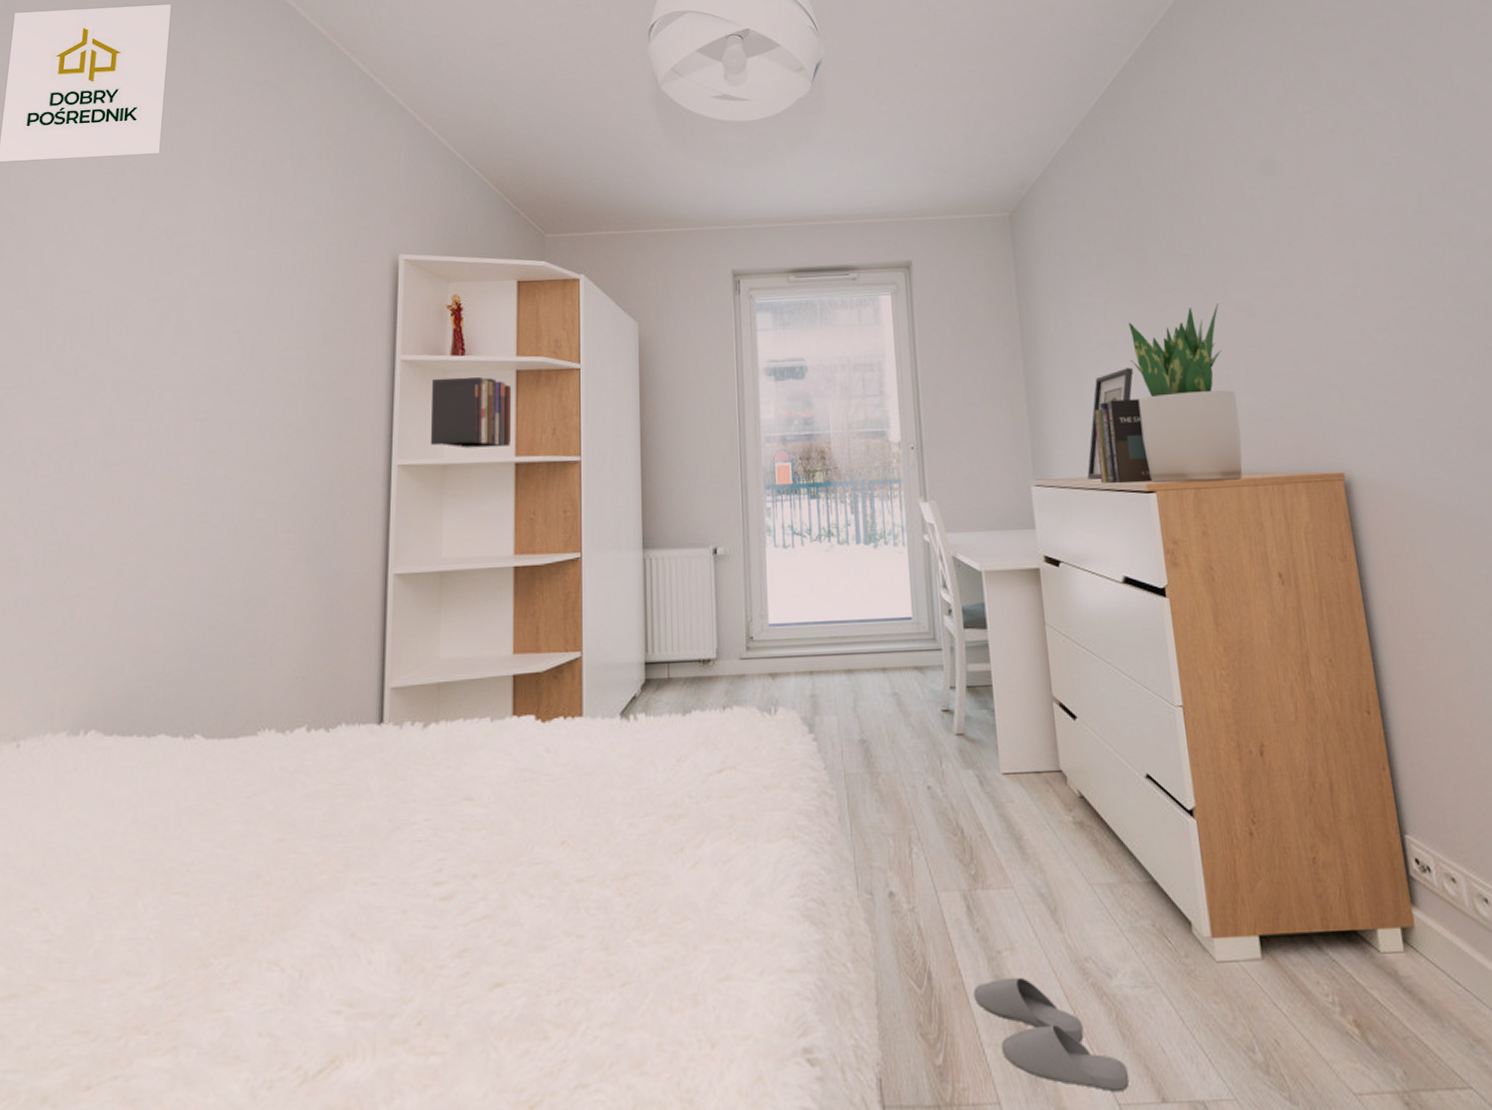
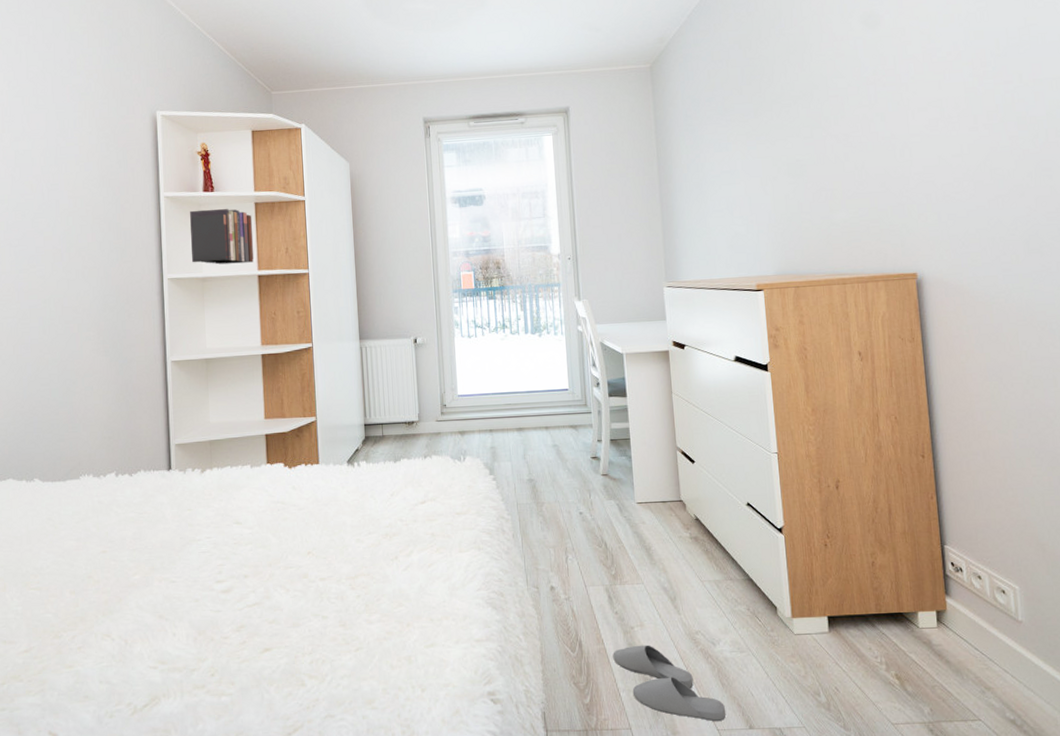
picture frame: present [1087,367,1133,481] -> none [708,191,749,282]
books: present [1094,399,1152,484] -> none [715,216,761,285]
planter: present [1128,303,1243,484] -> none [746,137,835,284]

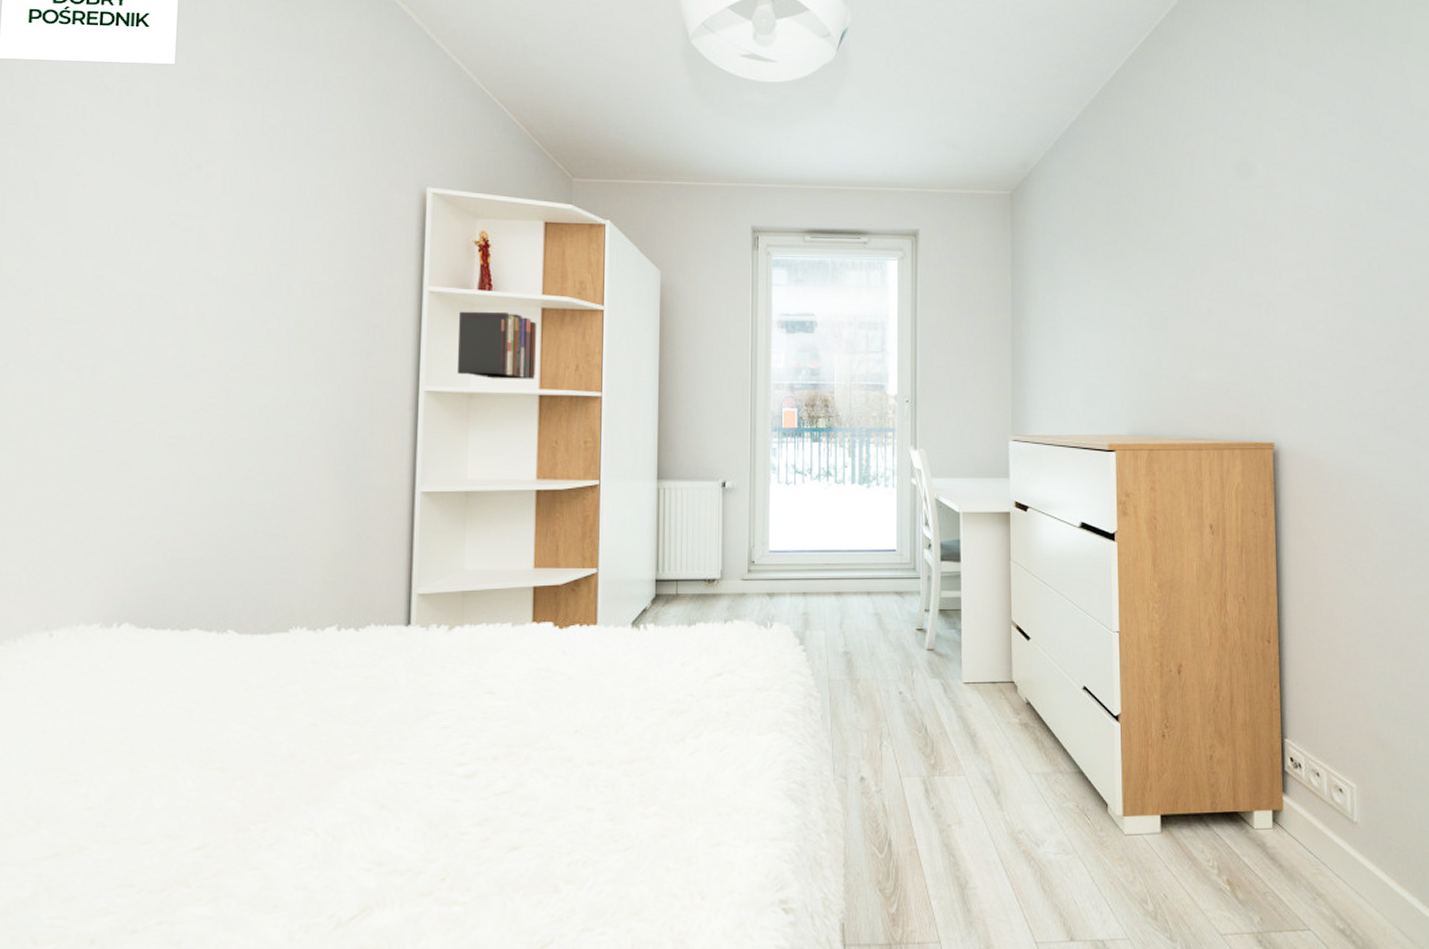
slippers: present [613,645,726,722] -> none [925,845,1046,934]

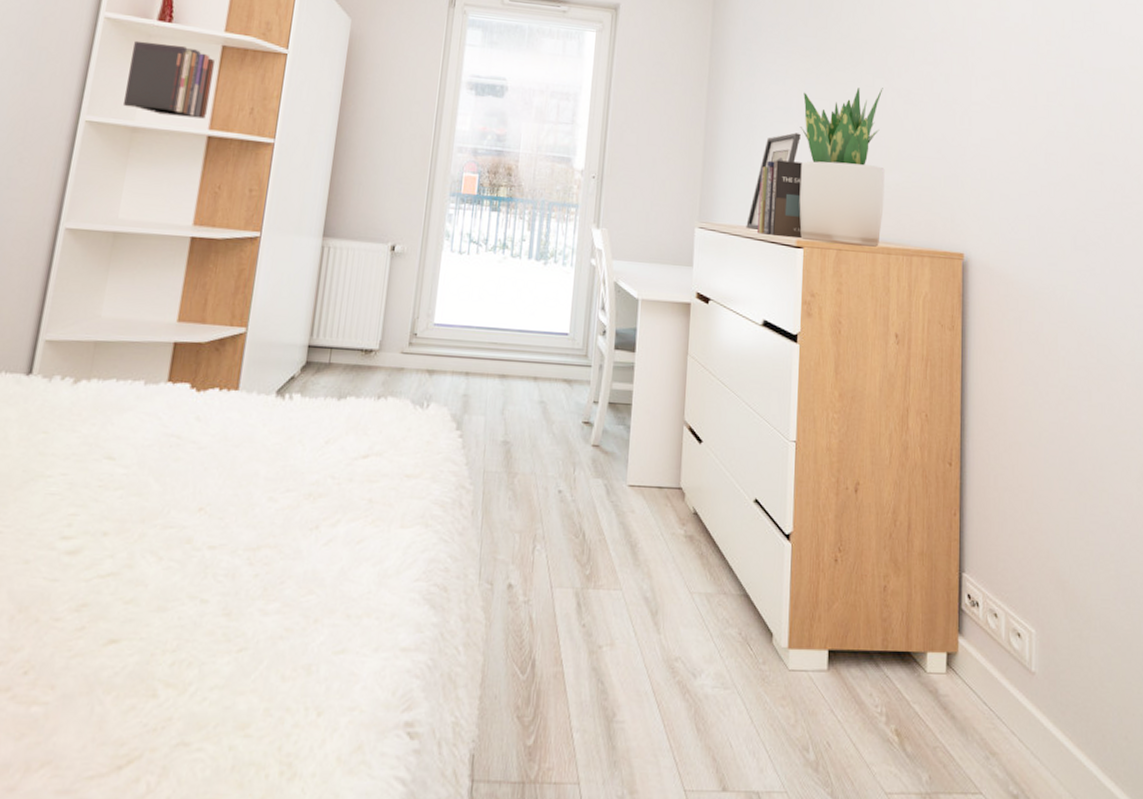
picture frame: none [1058,340,1106,439] -> present [746,132,801,231]
books: none [1069,369,1113,443] -> present [757,160,802,239]
planter: none [1105,288,1193,445] -> present [799,87,885,248]

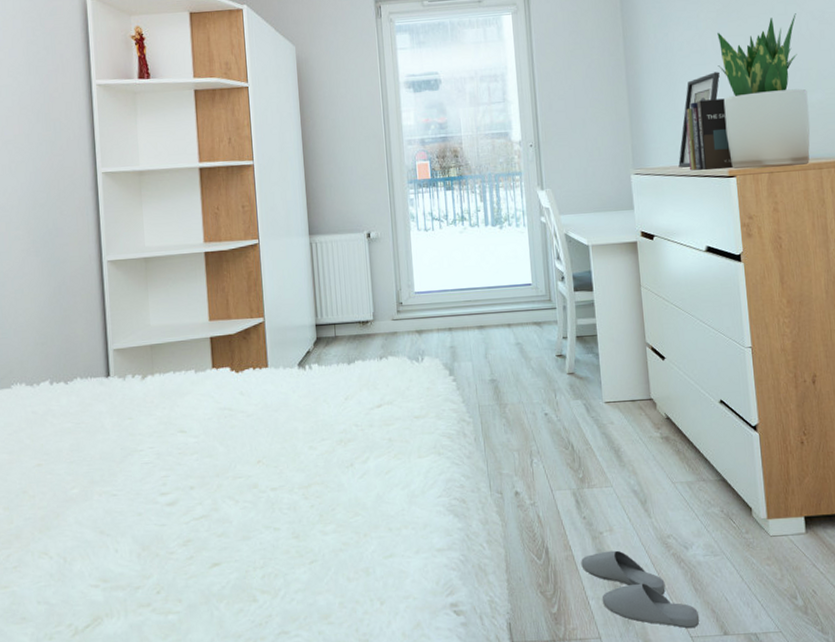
books: present [123,40,214,119] -> none [124,97,194,157]
slippers: none [571,670,698,780] -> present [581,550,700,629]

